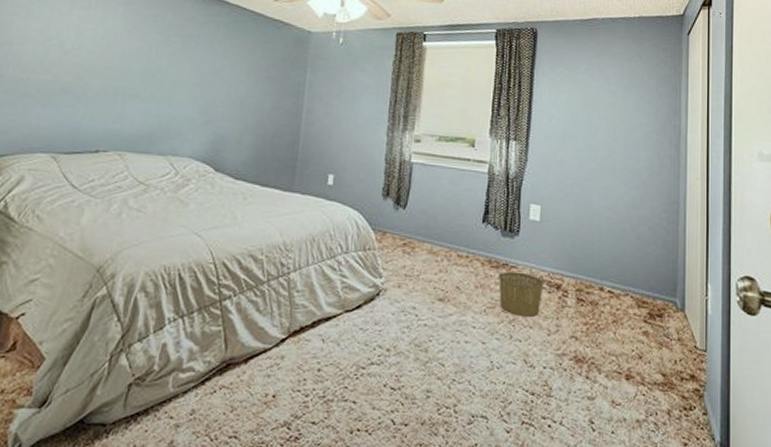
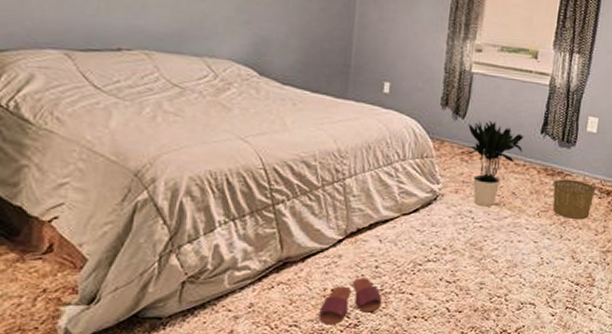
slippers: none [259,382,324,436] -> present [319,278,382,324]
potted plant: none [409,210,465,303] -> present [467,120,524,207]

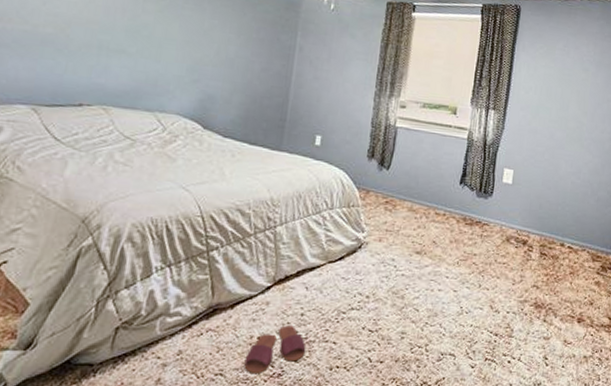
potted plant: present [467,120,524,207] -> none [390,171,444,255]
basket: present [553,179,596,219] -> none [471,228,513,268]

